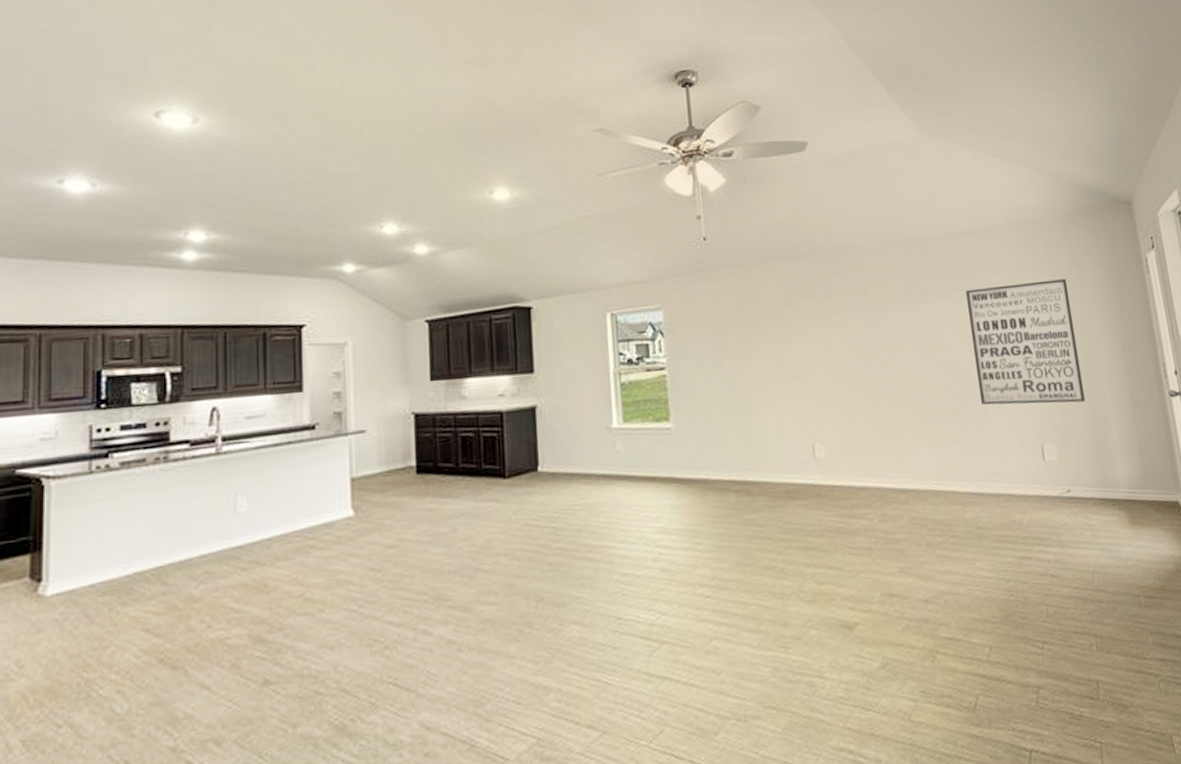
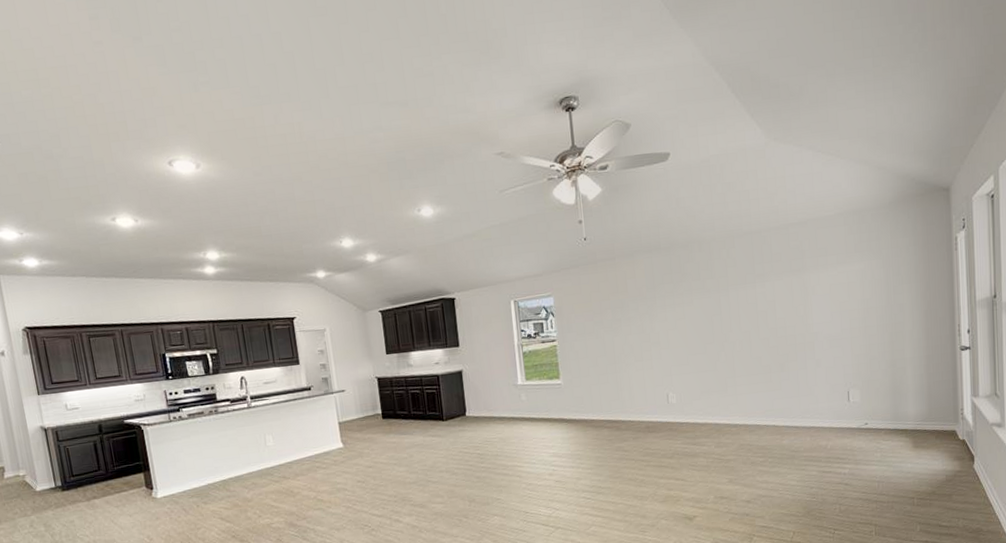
wall art: present [966,279,1086,405] -> none [796,258,888,361]

